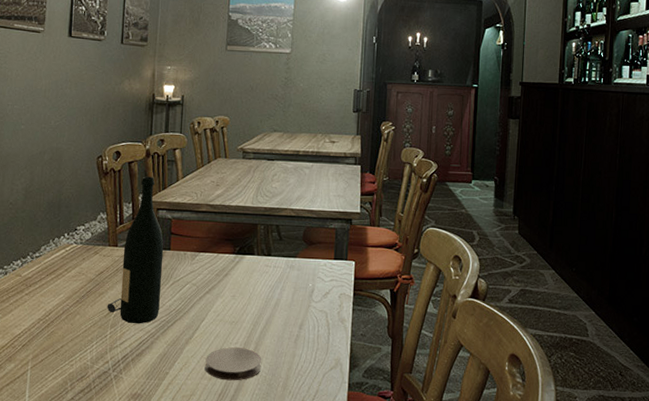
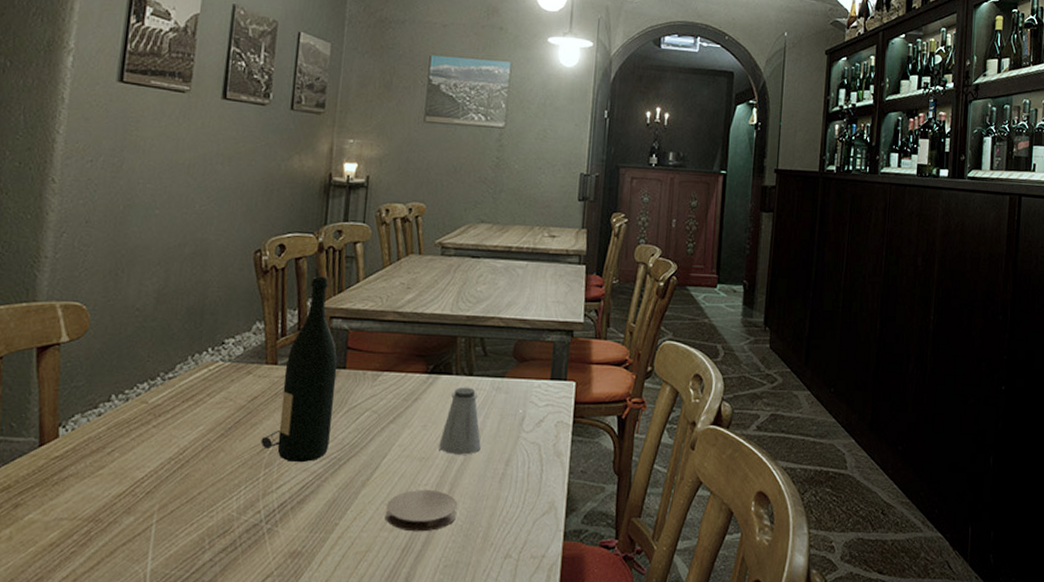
saltshaker: none [245,265,279,320] -> present [439,387,481,455]

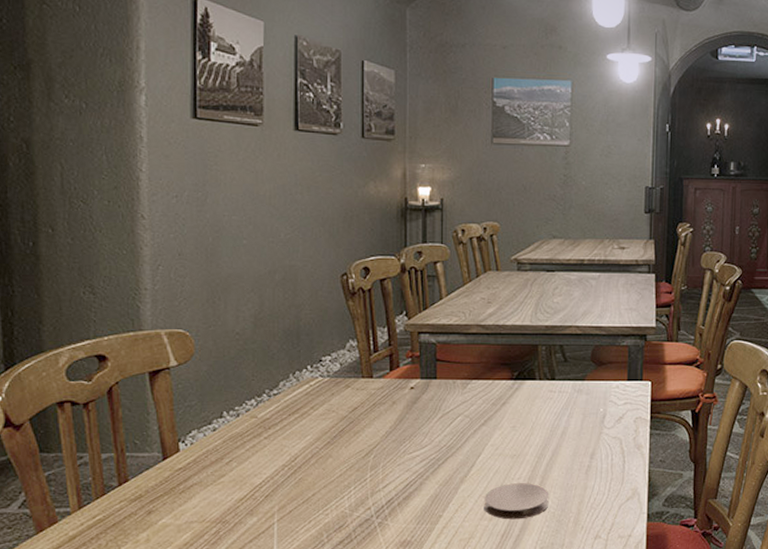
wine bottle: present [260,276,338,463] -> none [364,295,429,464]
saltshaker: present [439,387,481,455] -> none [528,390,567,451]

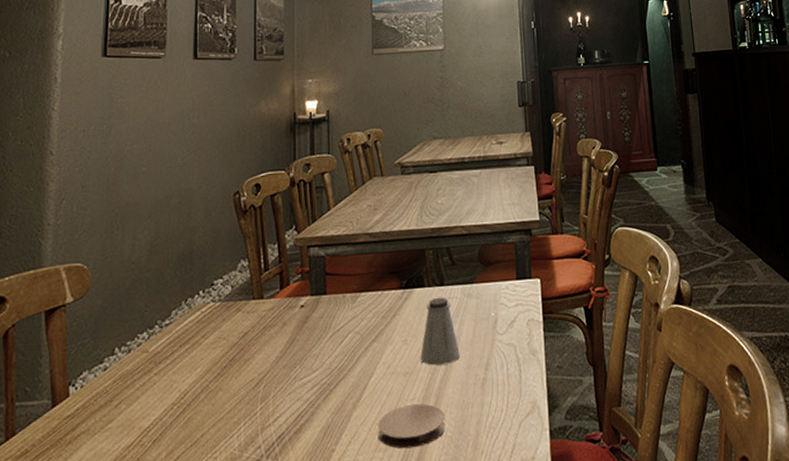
saltshaker: none [528,390,567,451] -> present [420,297,460,366]

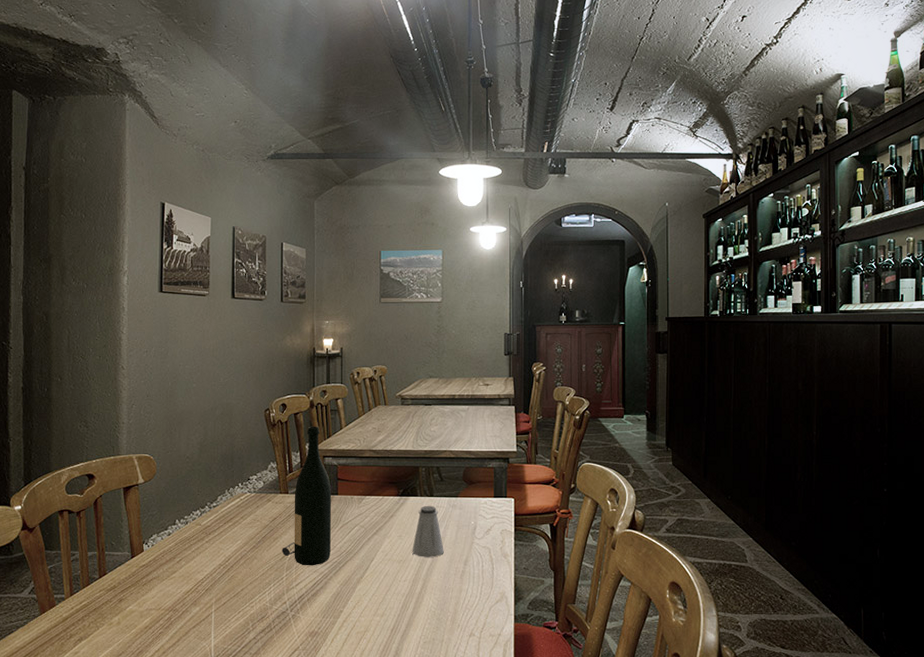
wine bottle: none [255,209,319,393] -> present [282,426,332,566]
coaster: present [378,403,446,449] -> none [376,584,430,617]

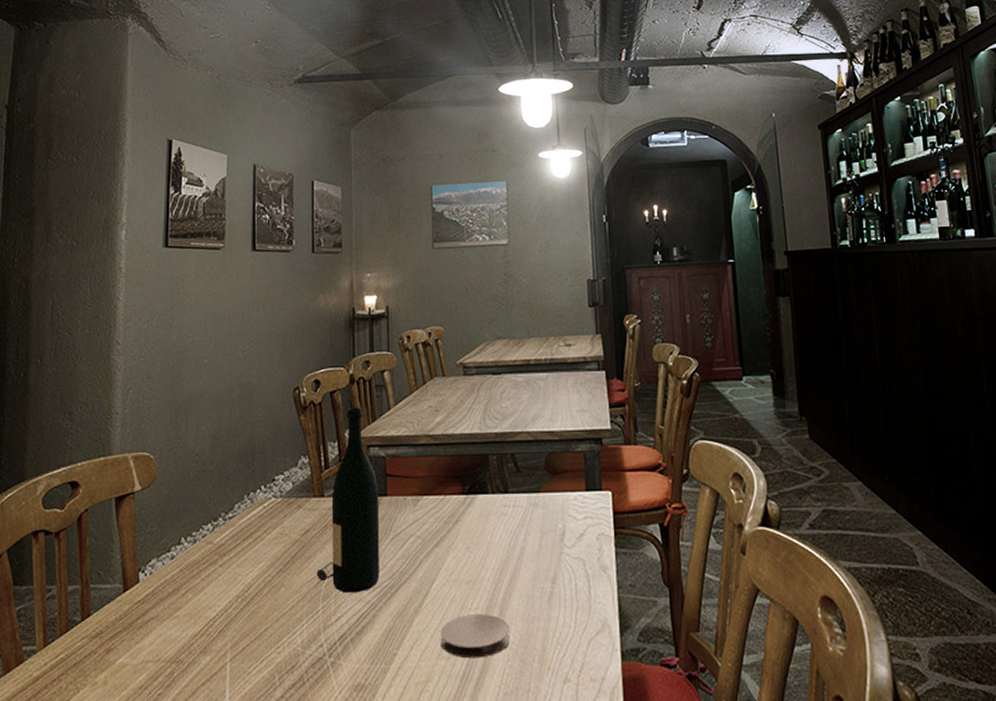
coaster: none [376,584,430,617] -> present [440,613,511,659]
saltshaker: present [412,505,444,557] -> none [484,505,525,576]

